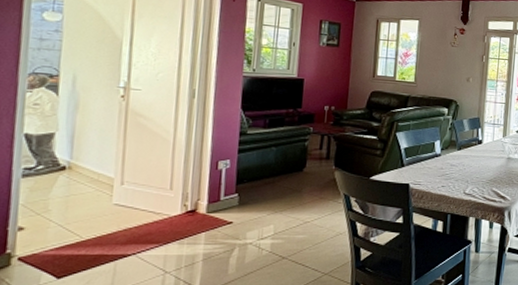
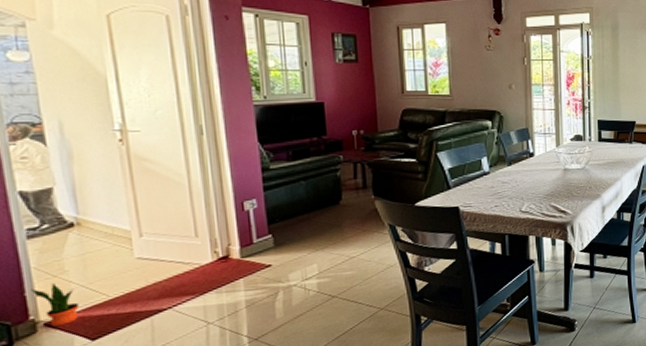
potted plant: none [14,221,54,262] -> present [31,284,80,327]

